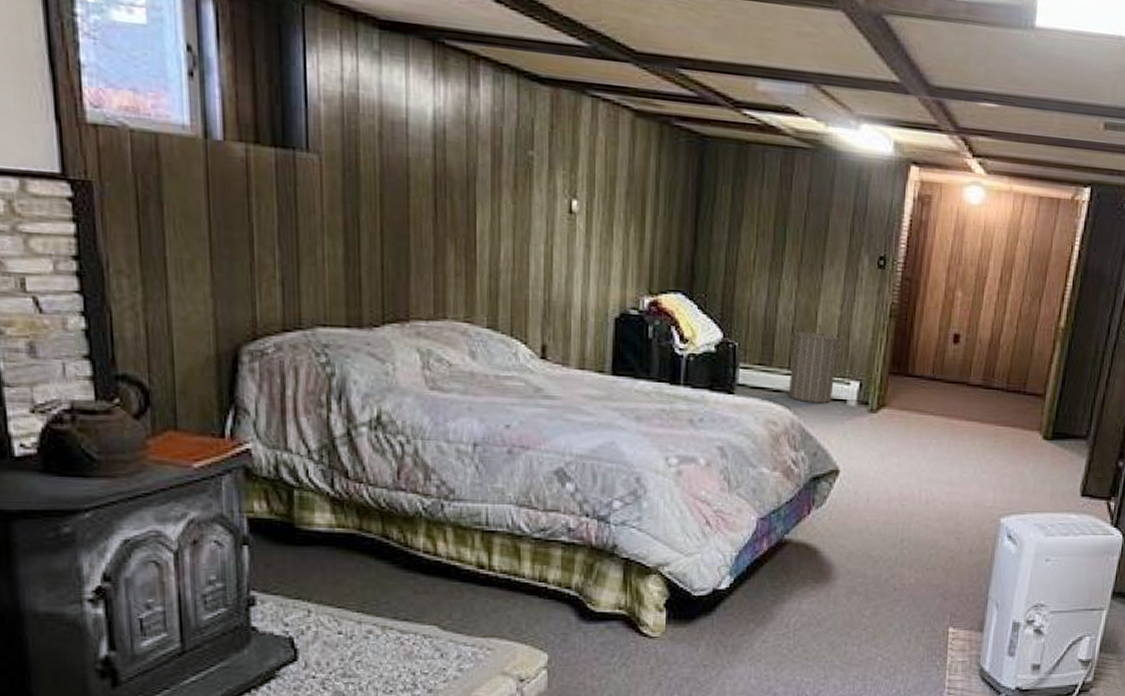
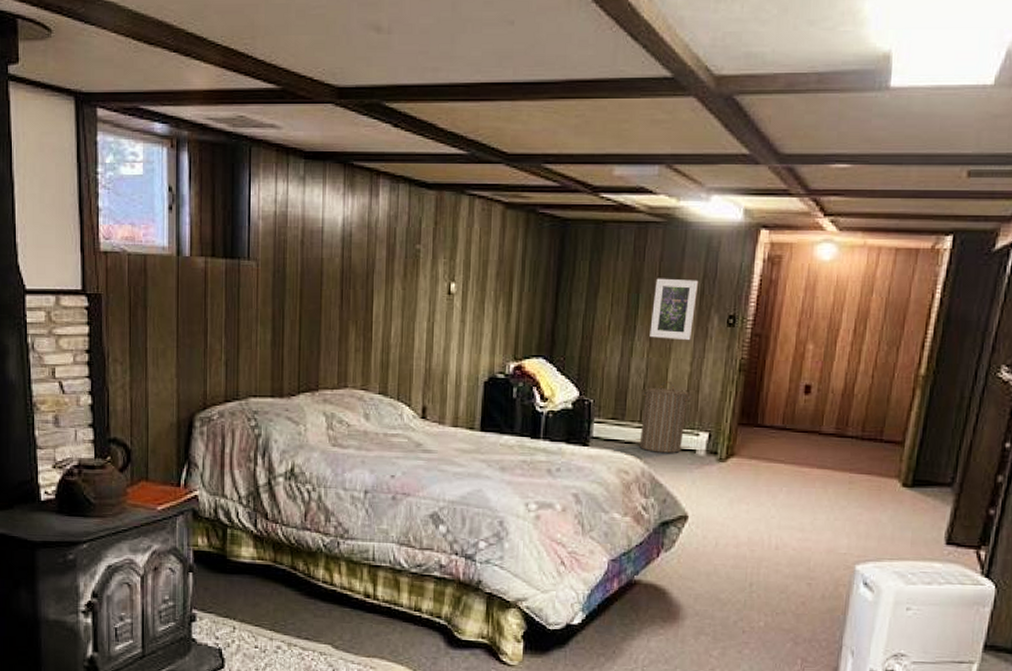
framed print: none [798,210,848,282] -> present [649,278,698,341]

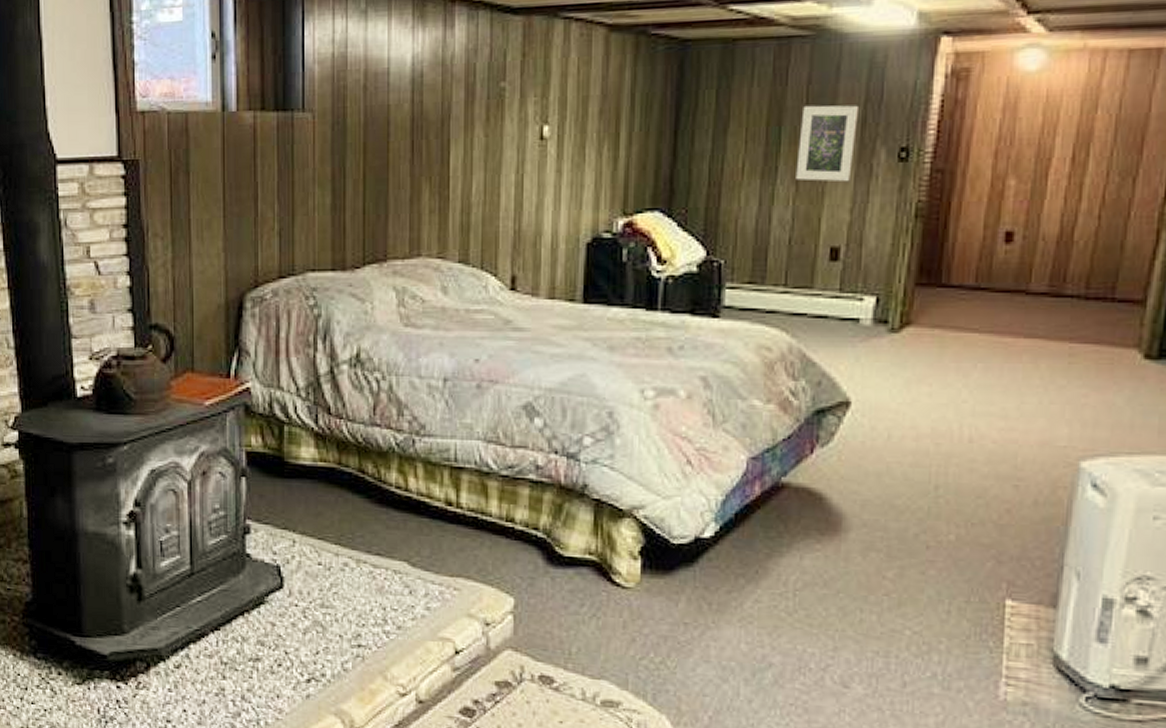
laundry hamper: present [639,380,694,453] -> none [785,233,855,323]

